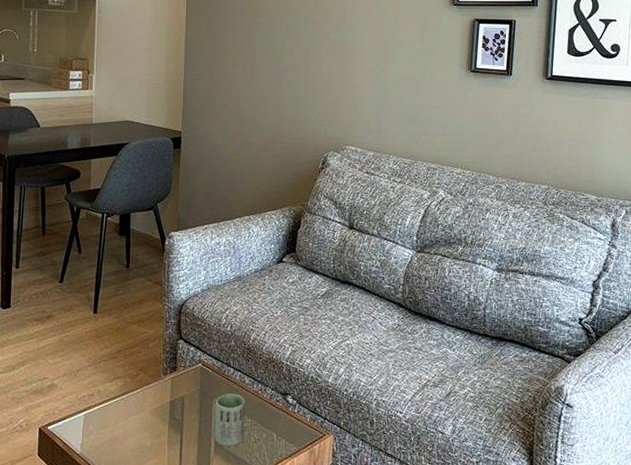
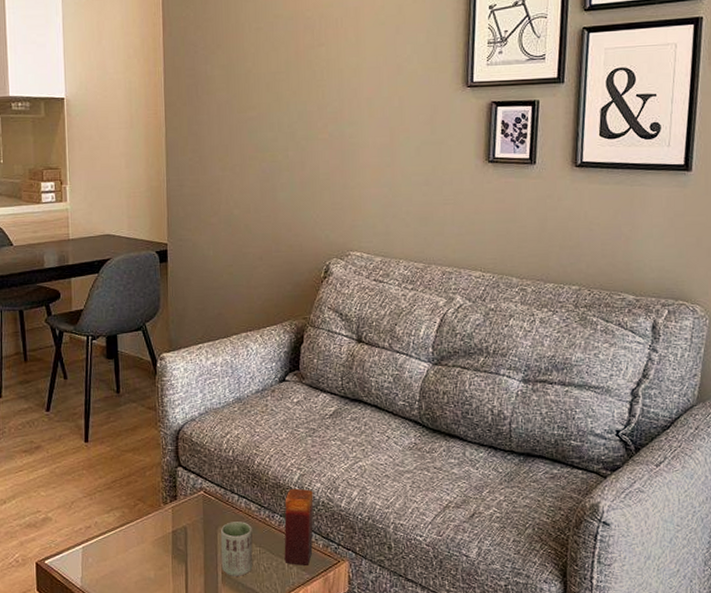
candle: none [274,363,303,439] -> present [284,488,314,567]

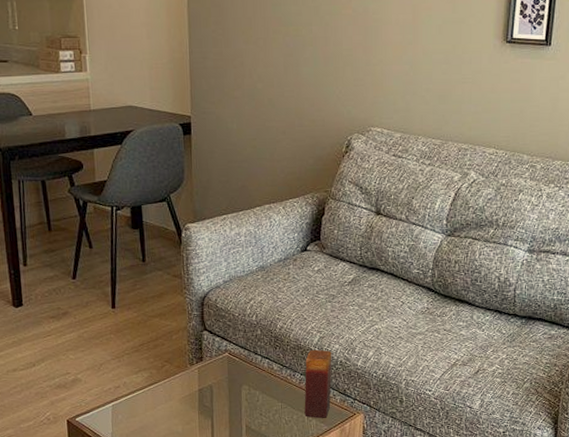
cup: present [220,521,253,576] -> none [244,380,275,429]

